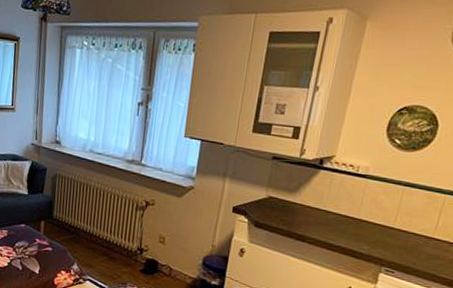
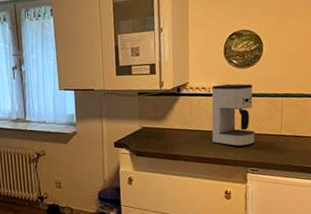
coffee maker: none [347,165,413,242] -> present [211,84,256,147]

